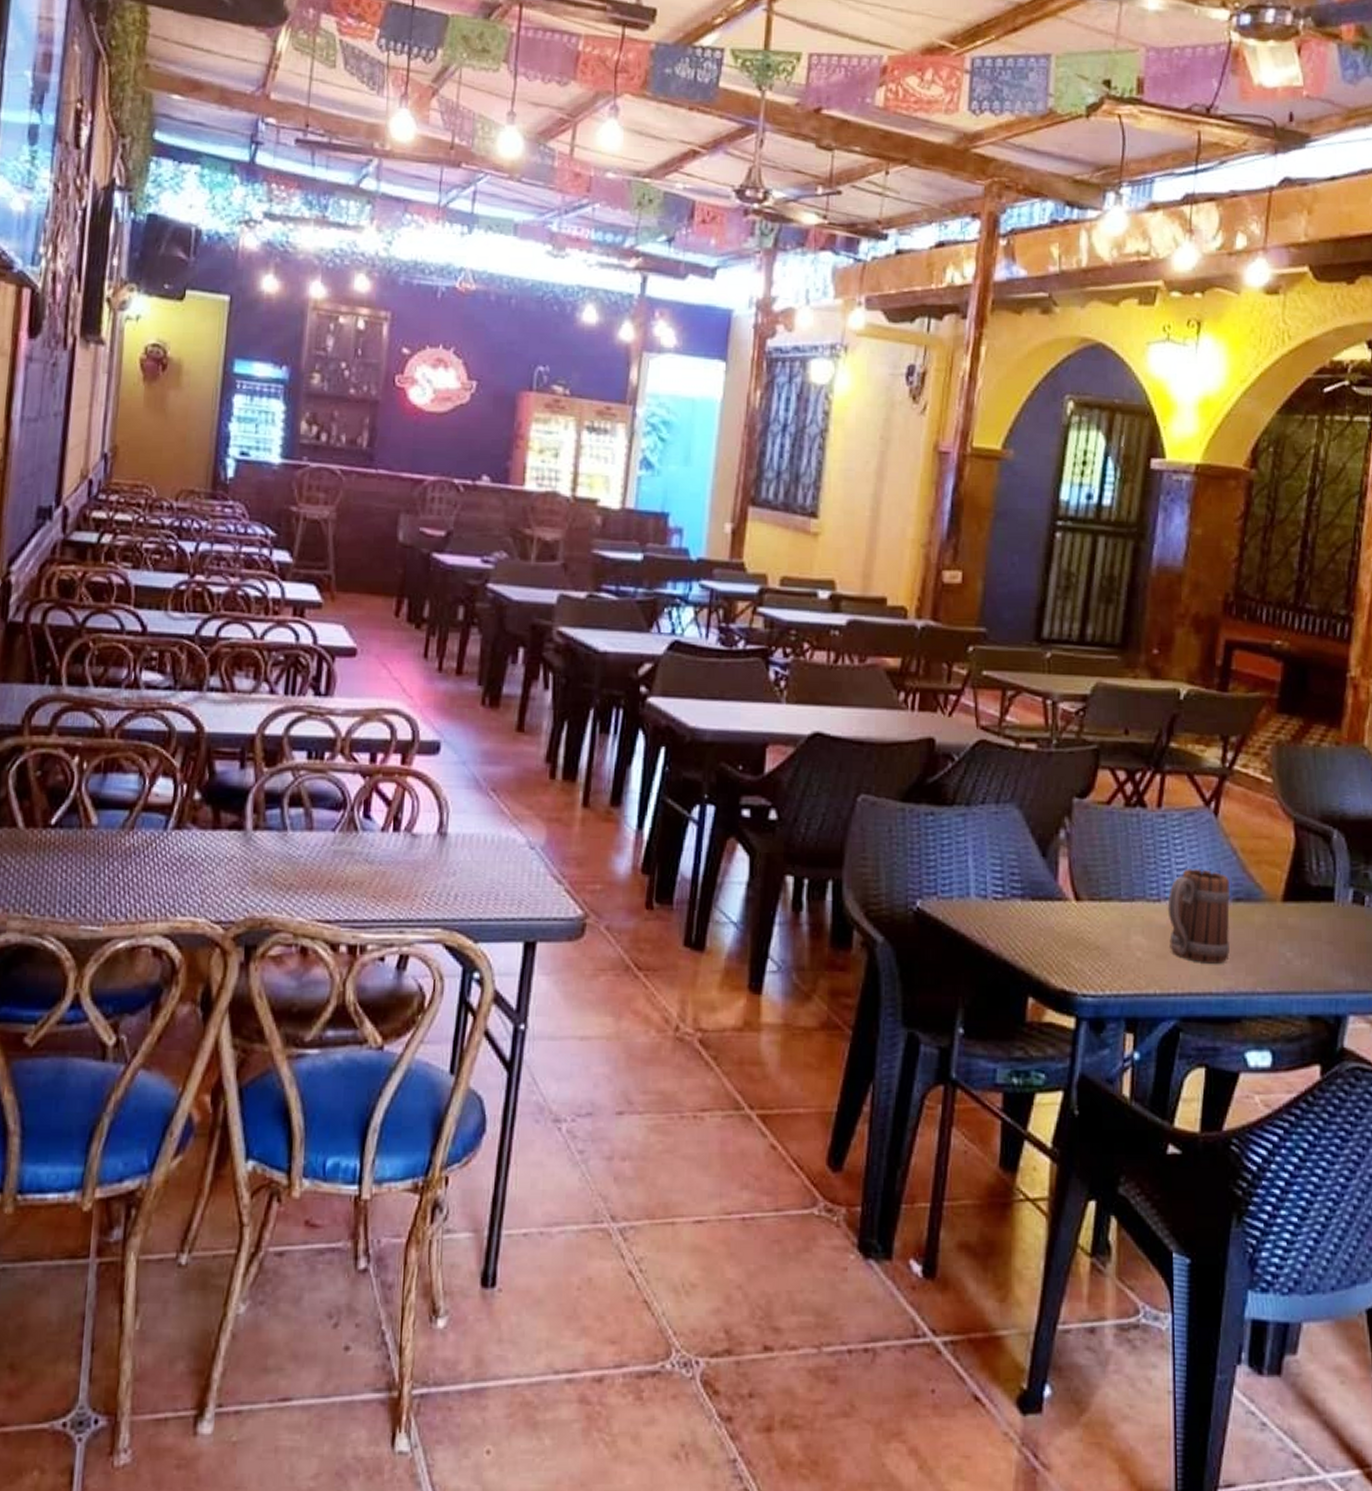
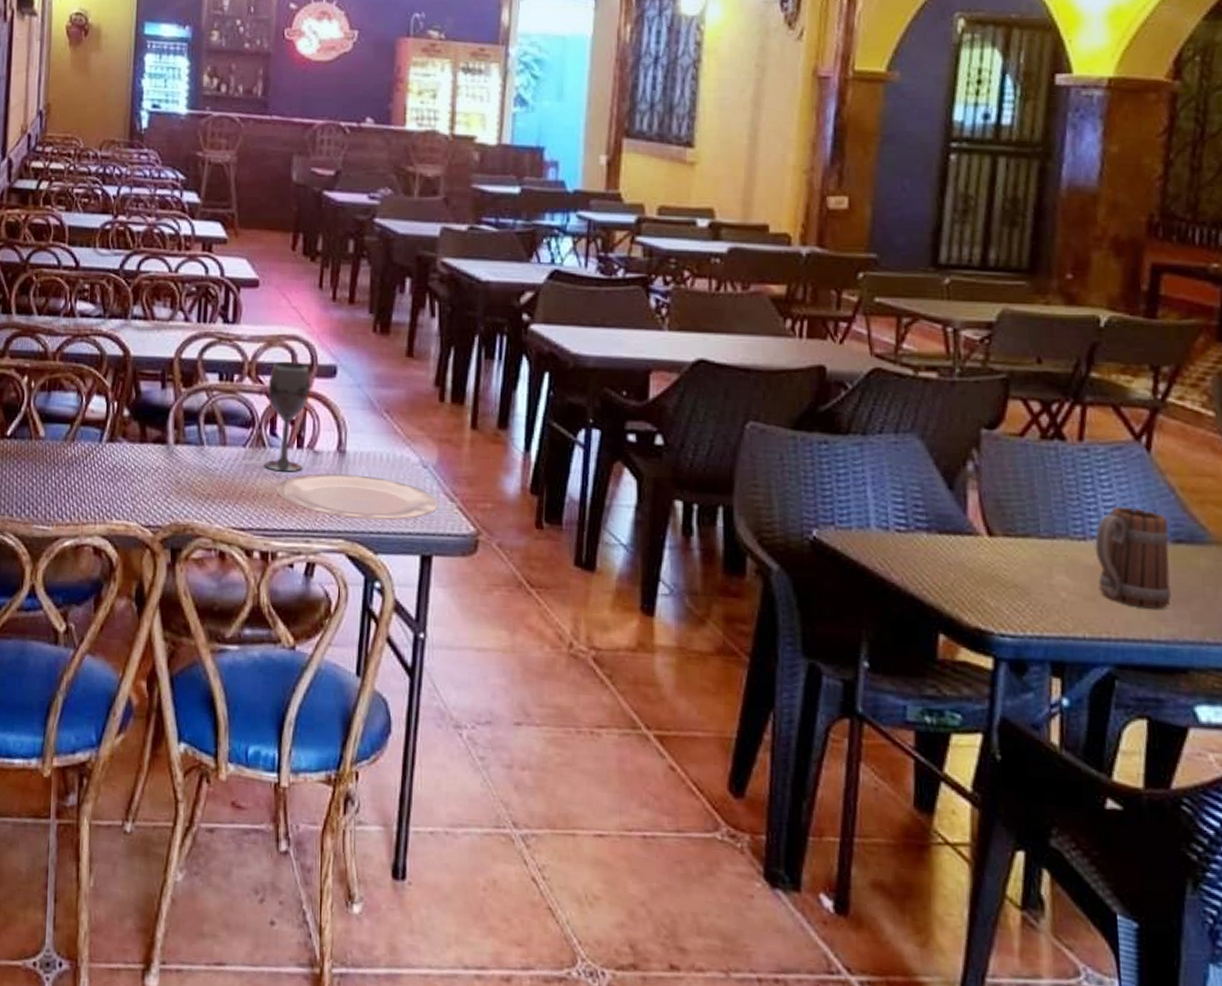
wine glass: none [355,737,411,858] -> present [264,361,311,472]
plate: none [368,858,545,906] -> present [276,473,438,521]

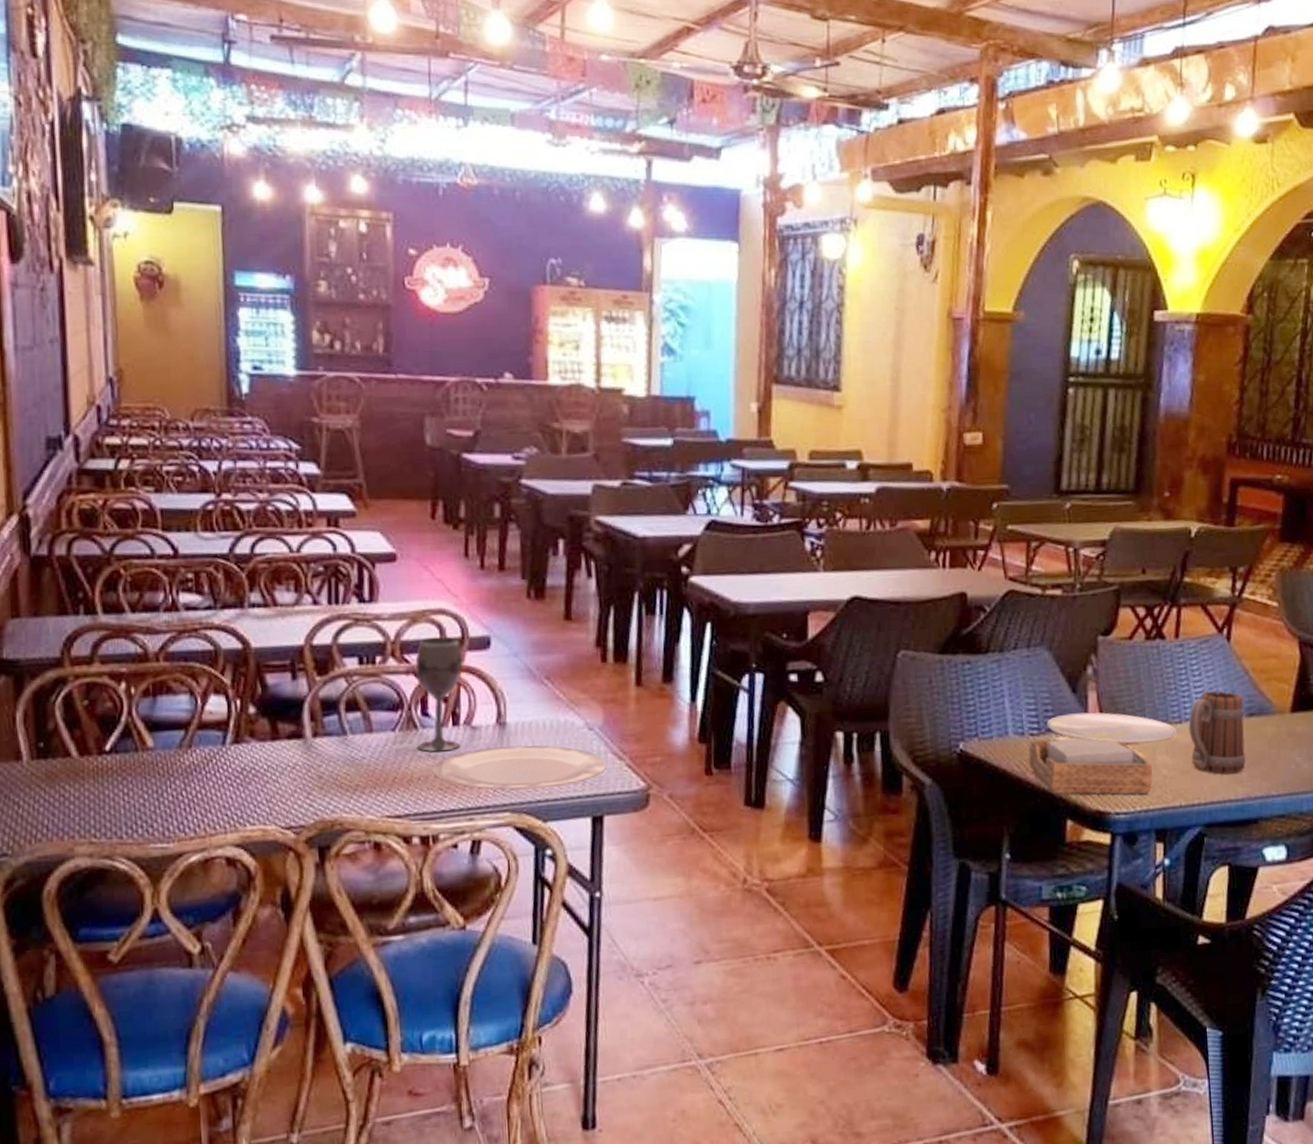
napkin holder: none [893,536,1048,618] -> present [1028,738,1152,795]
plate: none [916,512,1080,559] -> present [1046,712,1177,746]

